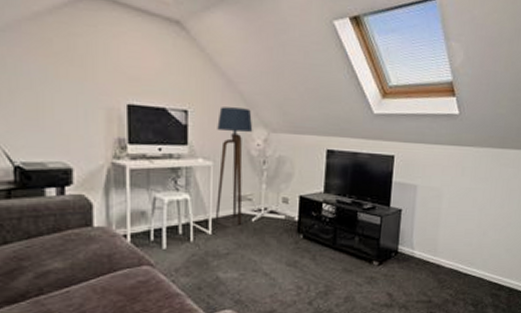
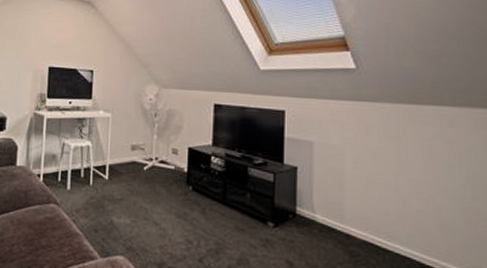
floor lamp: present [215,107,253,225] -> none [111,67,146,172]

